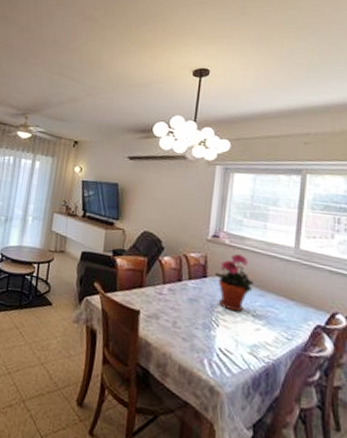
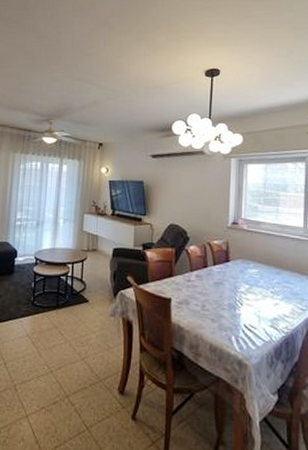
potted plant: present [215,253,253,312] -> none [237,237,270,290]

